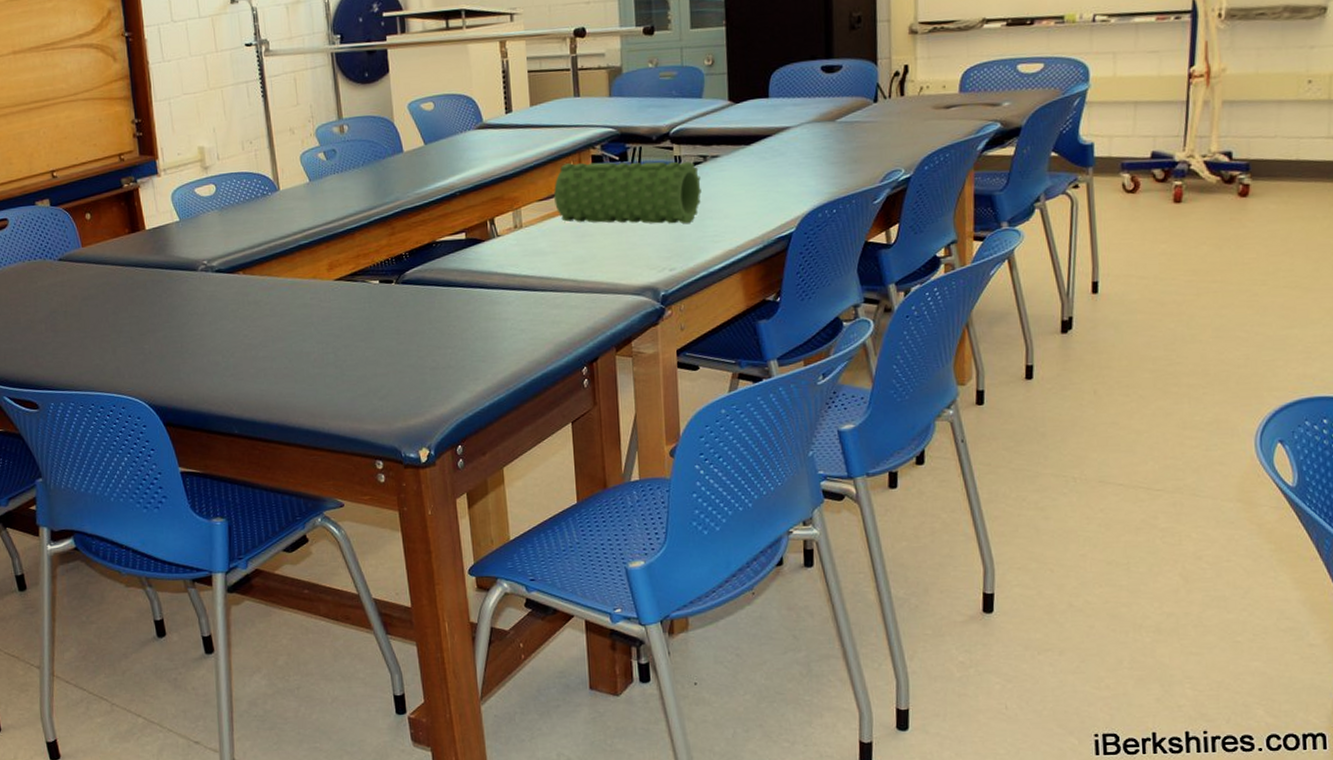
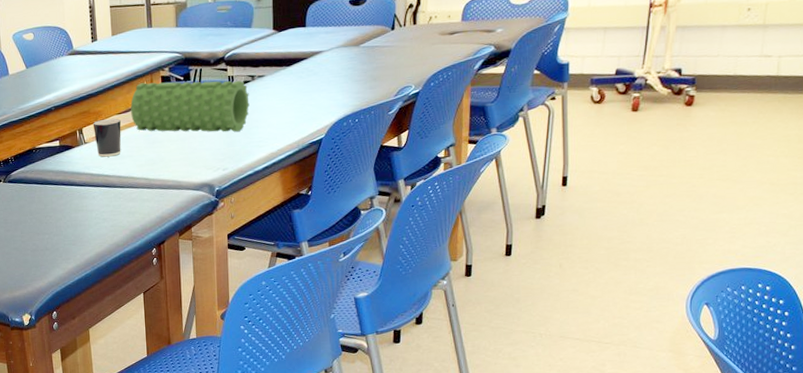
mug: none [507,206,543,254] -> present [92,118,122,157]

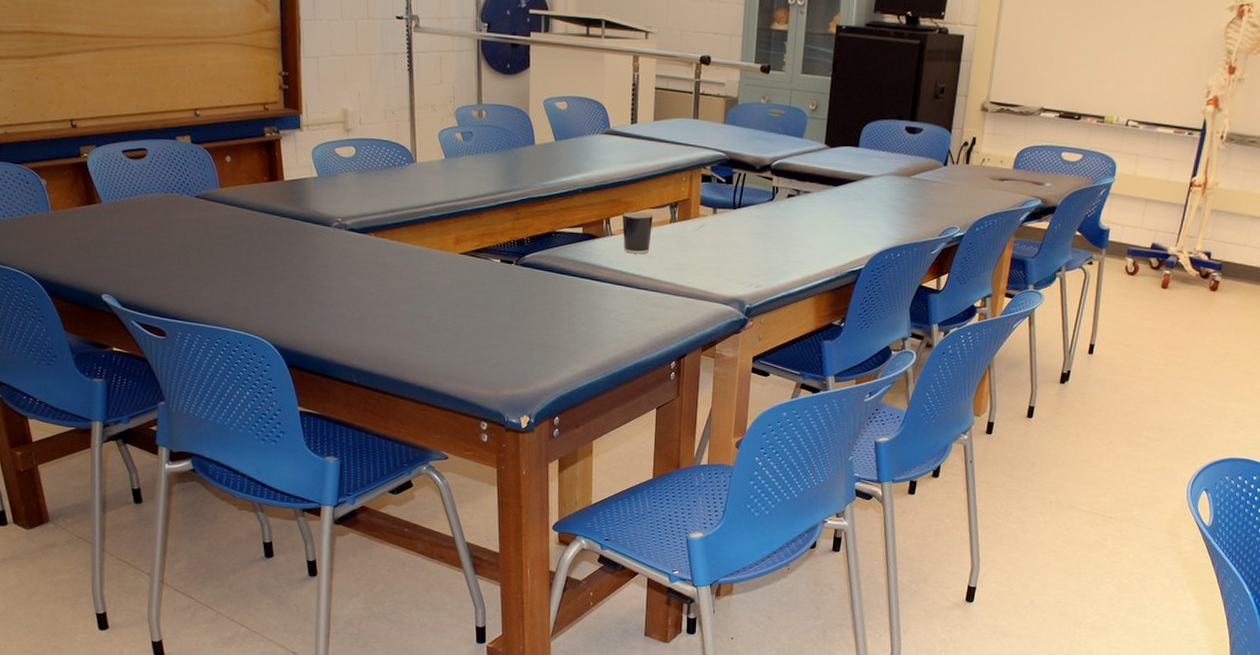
foam roller: present [130,80,250,132] -> none [665,178,792,247]

